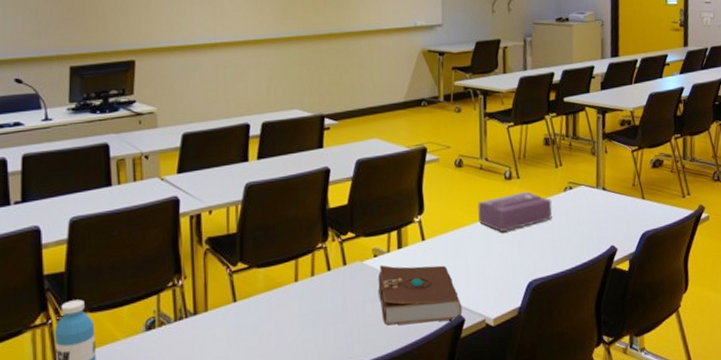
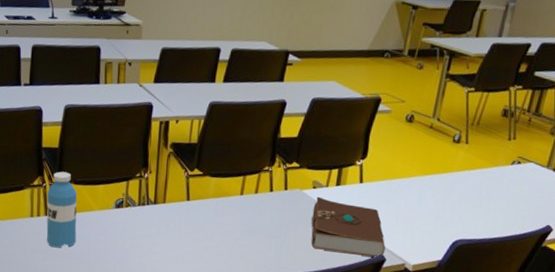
tissue box: present [477,191,552,232] -> none [417,157,496,191]

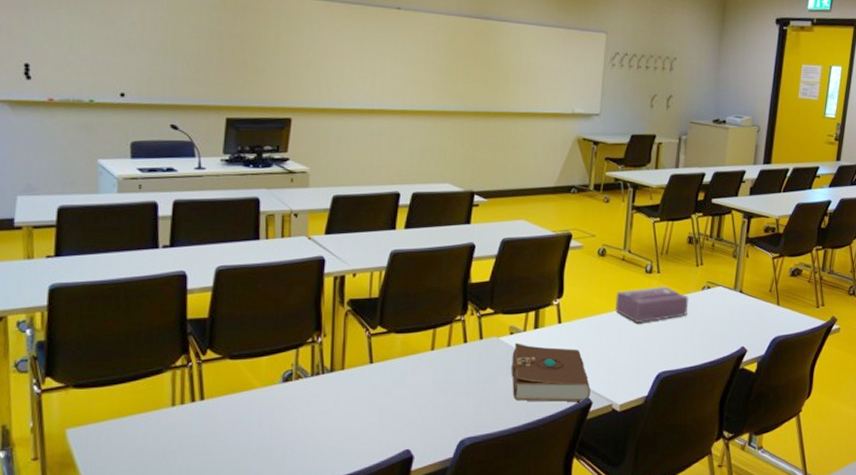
water bottle: present [46,171,77,248] -> none [193,346,234,441]
tissue box: none [417,157,496,191] -> present [615,286,689,322]

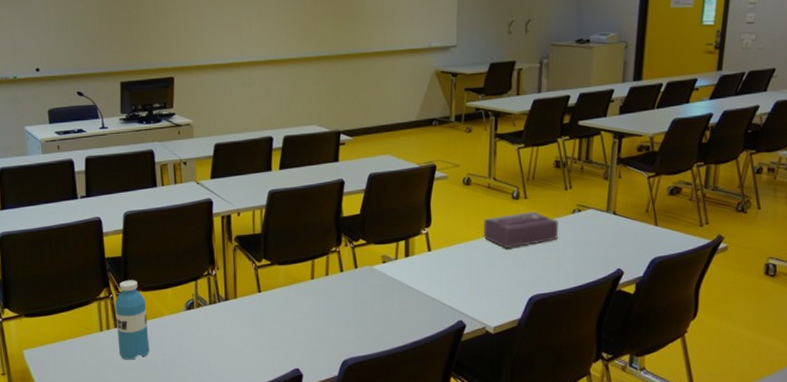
water bottle: none [193,346,234,441] -> present [115,280,150,360]
book: present [511,342,591,402] -> none [386,270,464,325]

